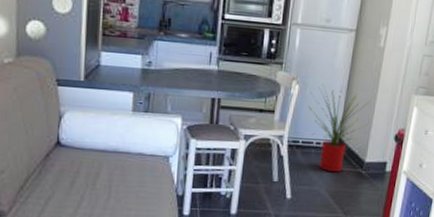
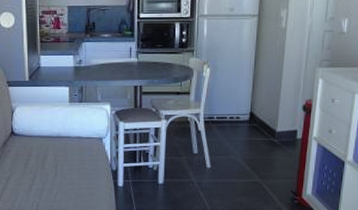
house plant: present [308,85,370,173] -> none [219,66,277,143]

